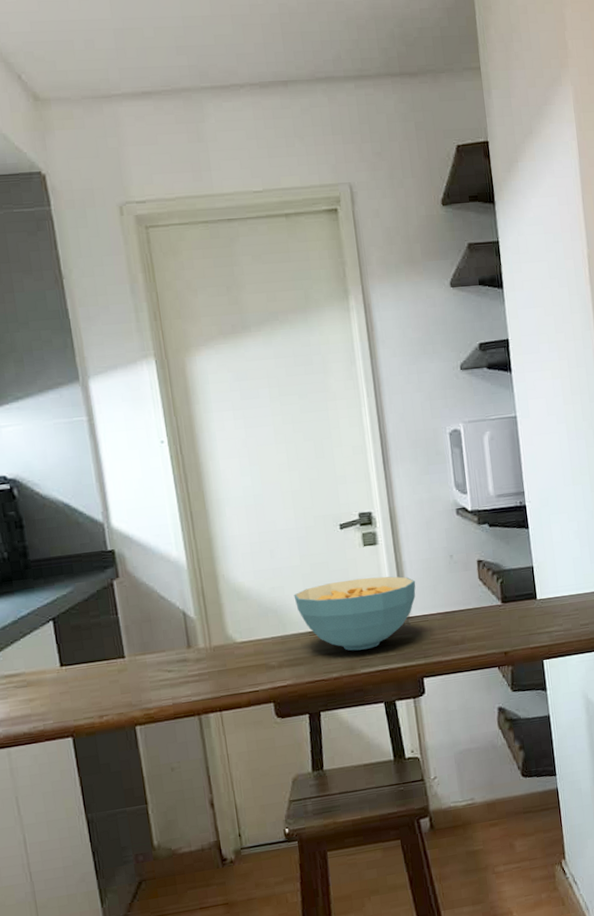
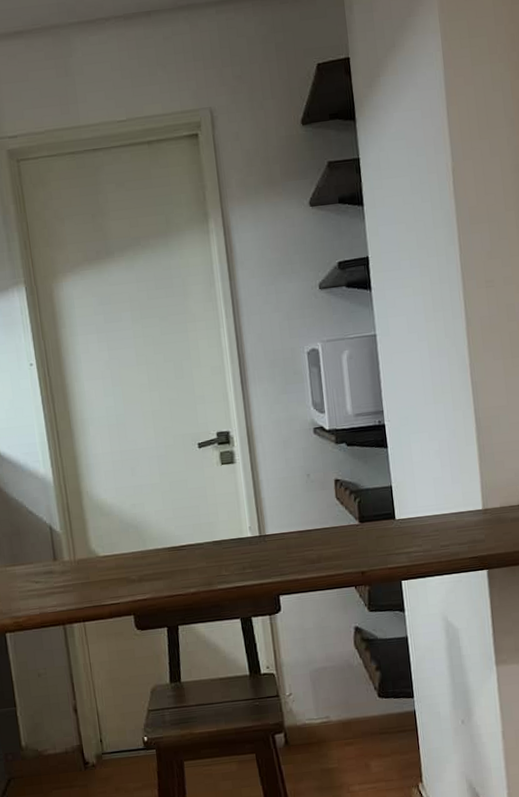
cereal bowl: present [293,576,416,651] -> none [153,494,273,567]

